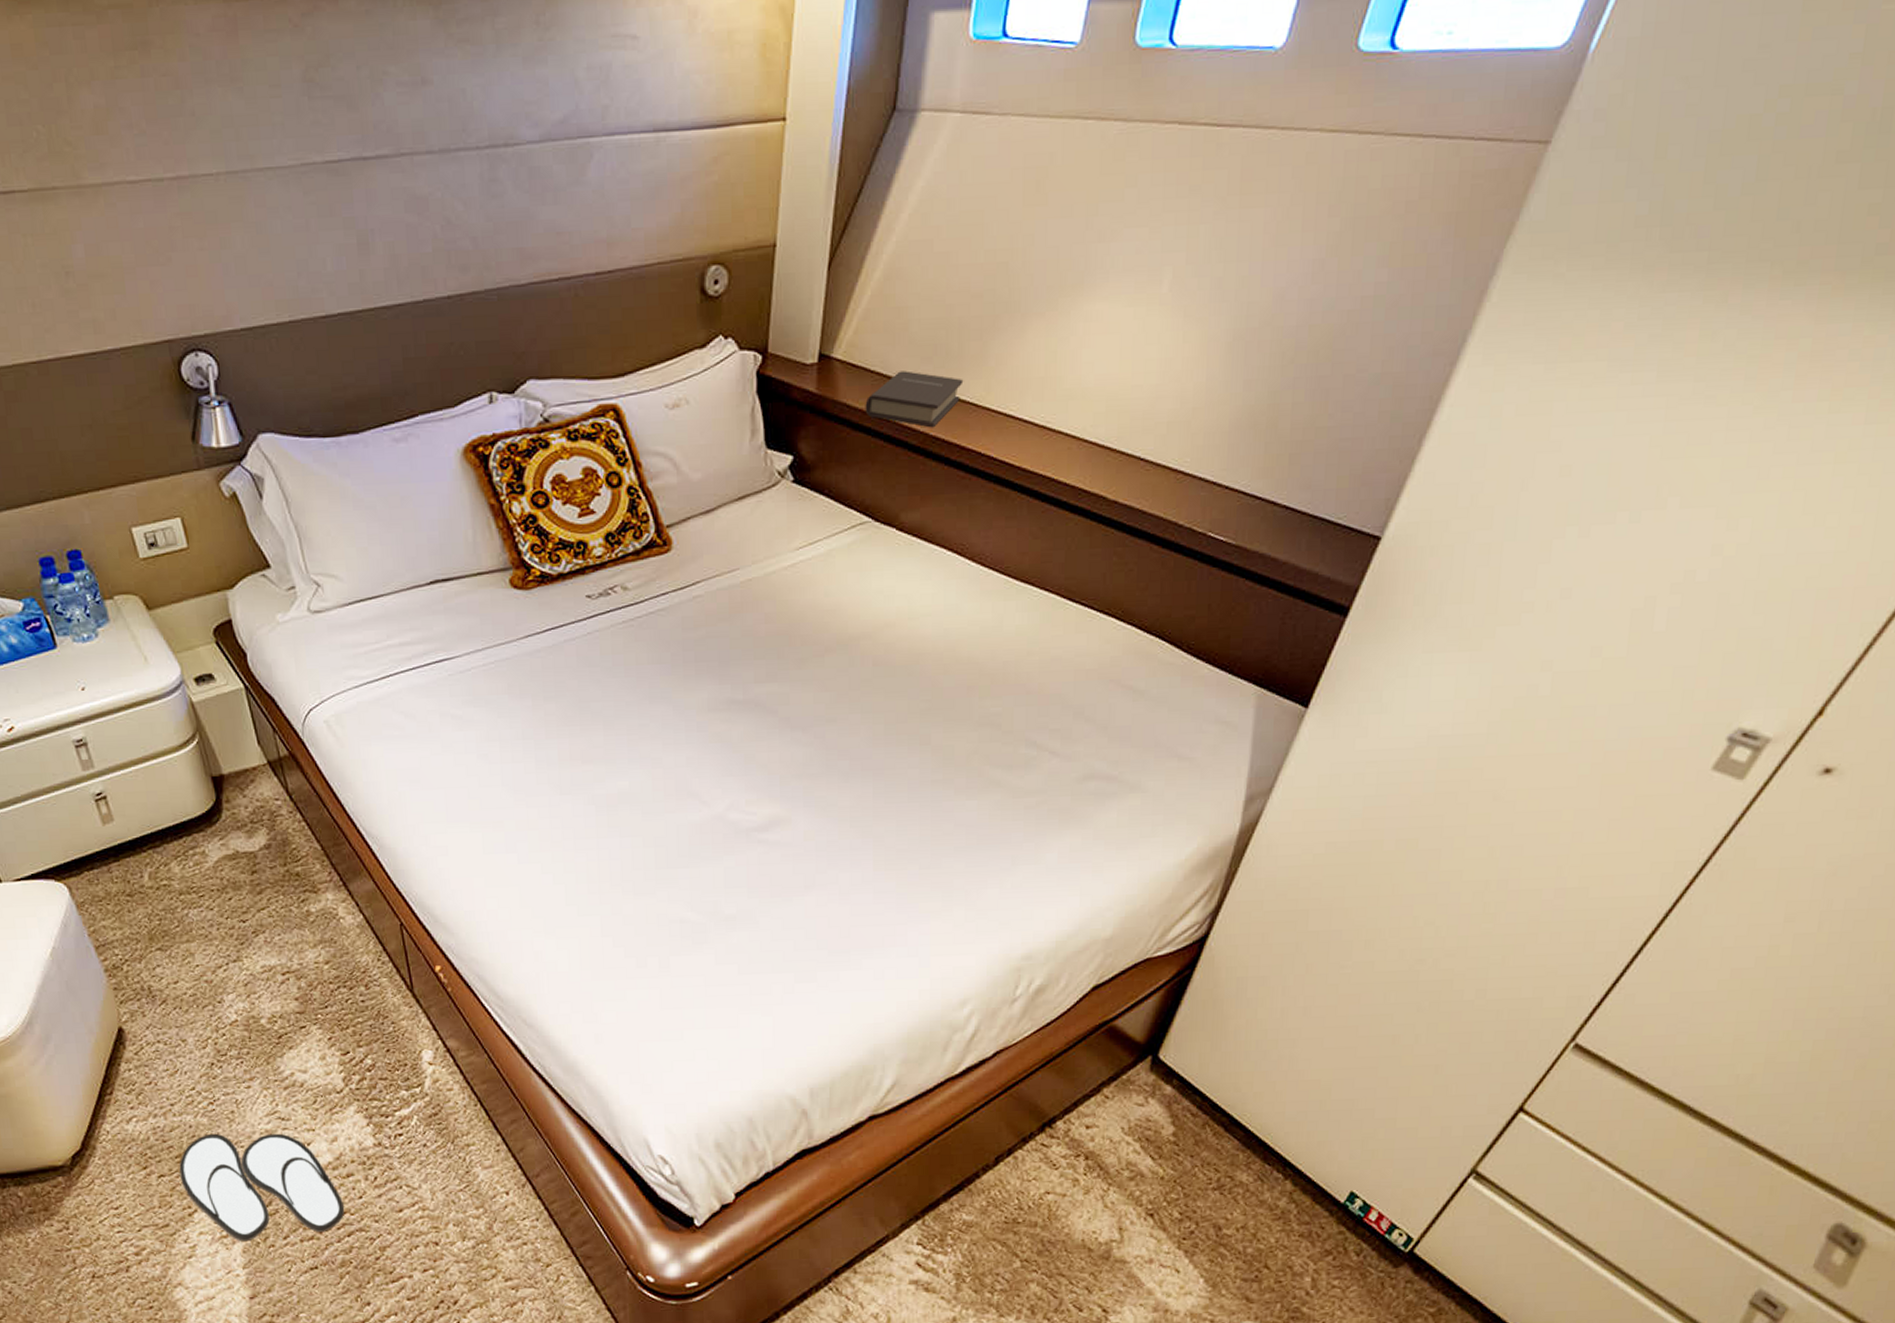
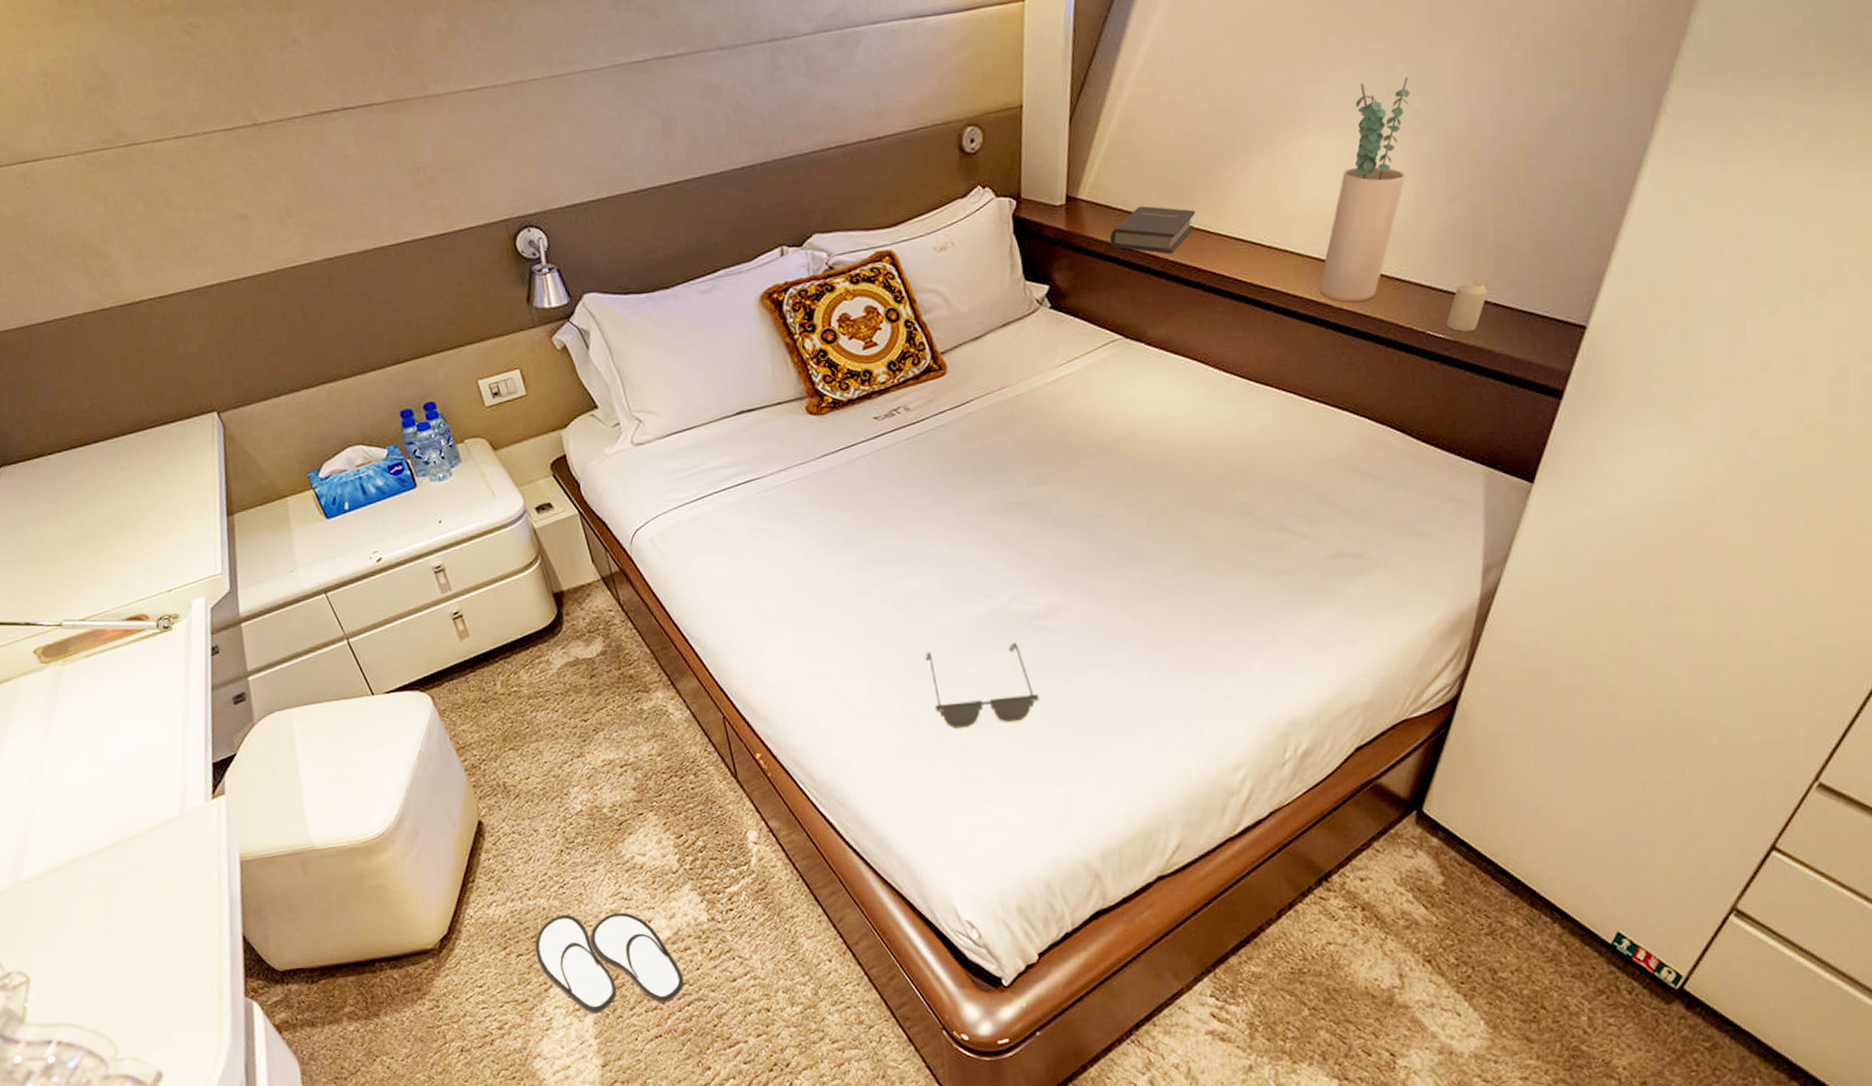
sunglasses: none [630,855,753,949] -> present [926,642,1040,729]
vase: none [1094,241,1213,496] -> present [1319,77,1410,303]
candle: none [1230,478,1278,537] -> present [1446,280,1487,333]

